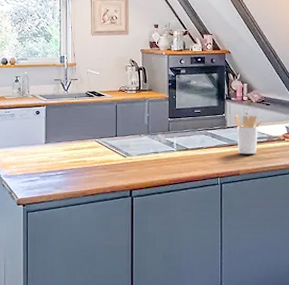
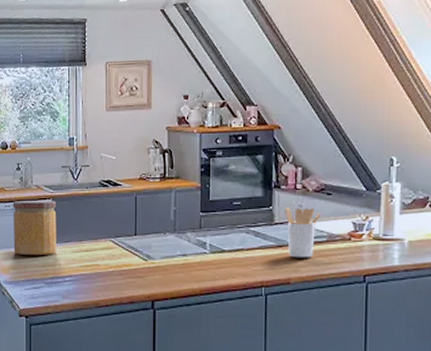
jar: none [11,108,50,153] -> present [12,201,57,255]

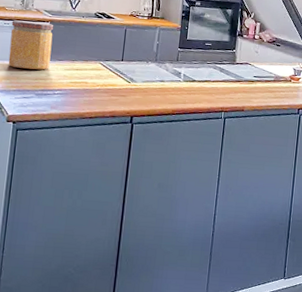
utensil holder: present [285,206,321,258] -> none [244,51,271,92]

